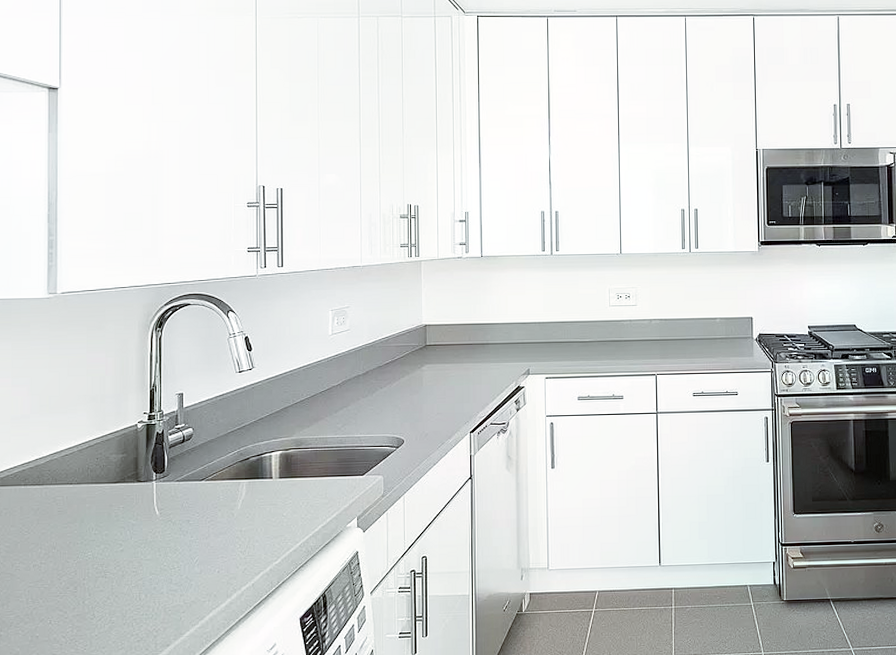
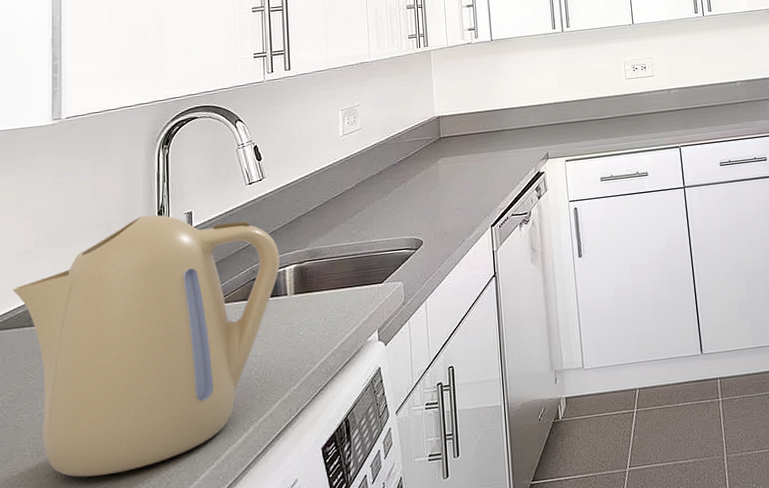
kettle: none [8,392,267,625] -> present [12,214,280,478]

